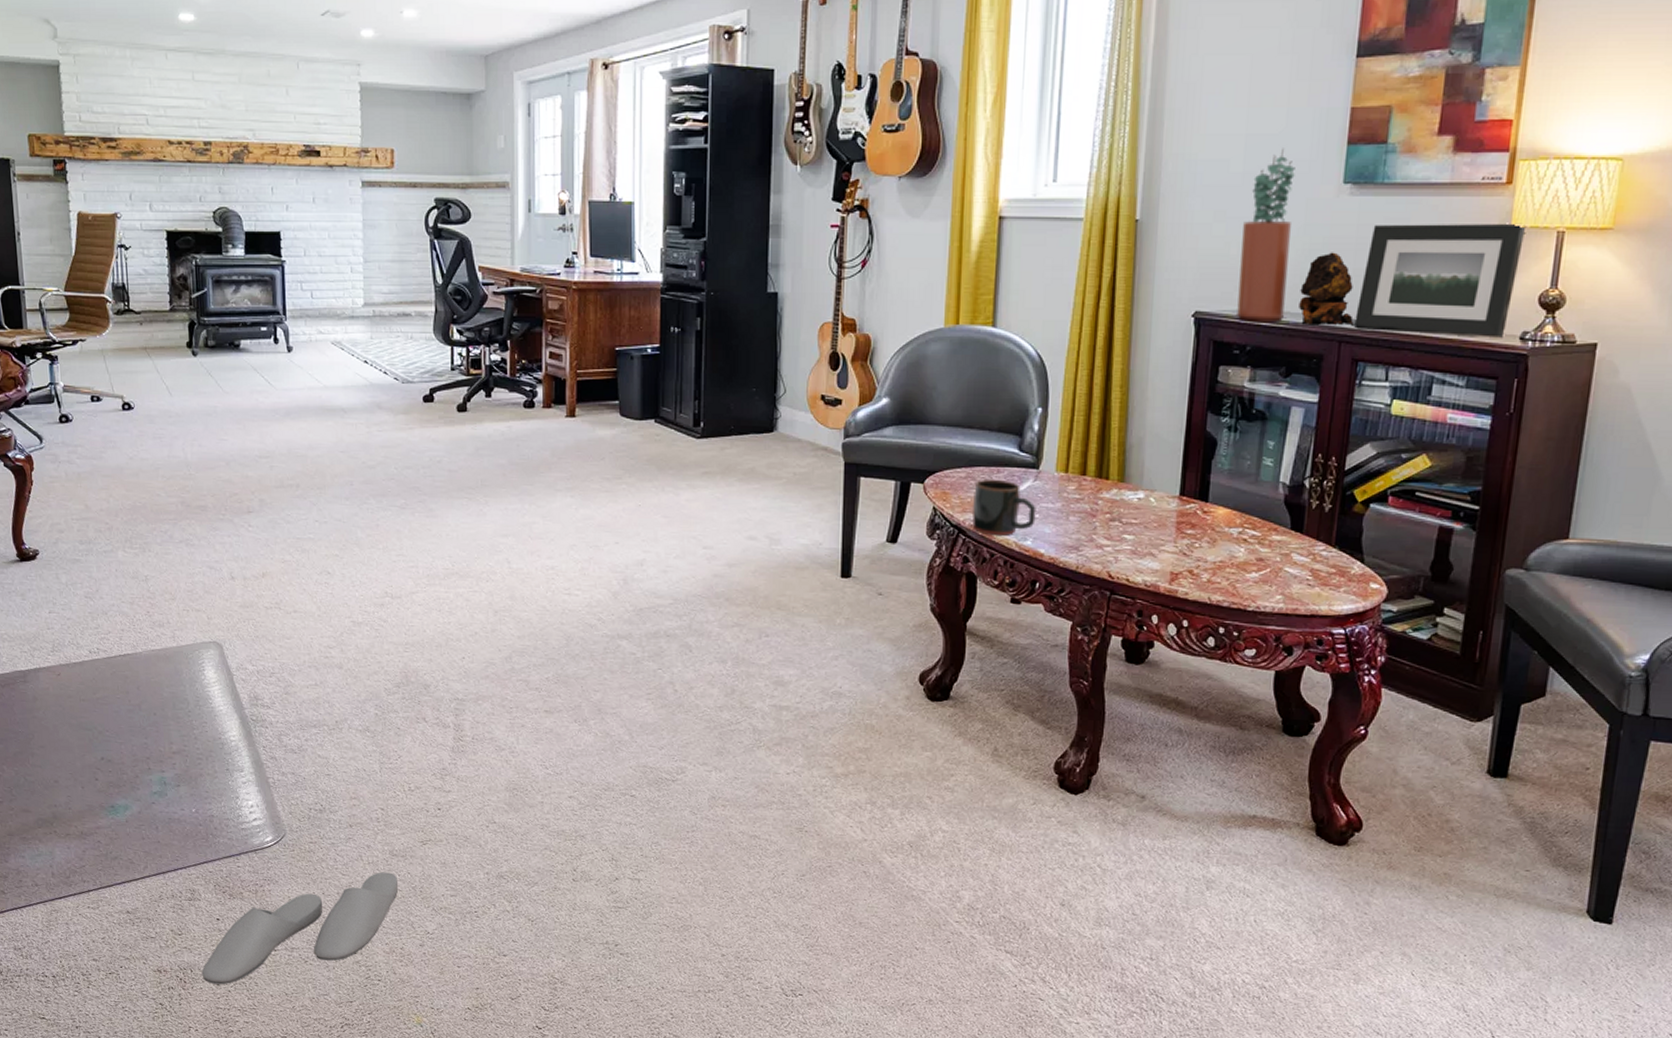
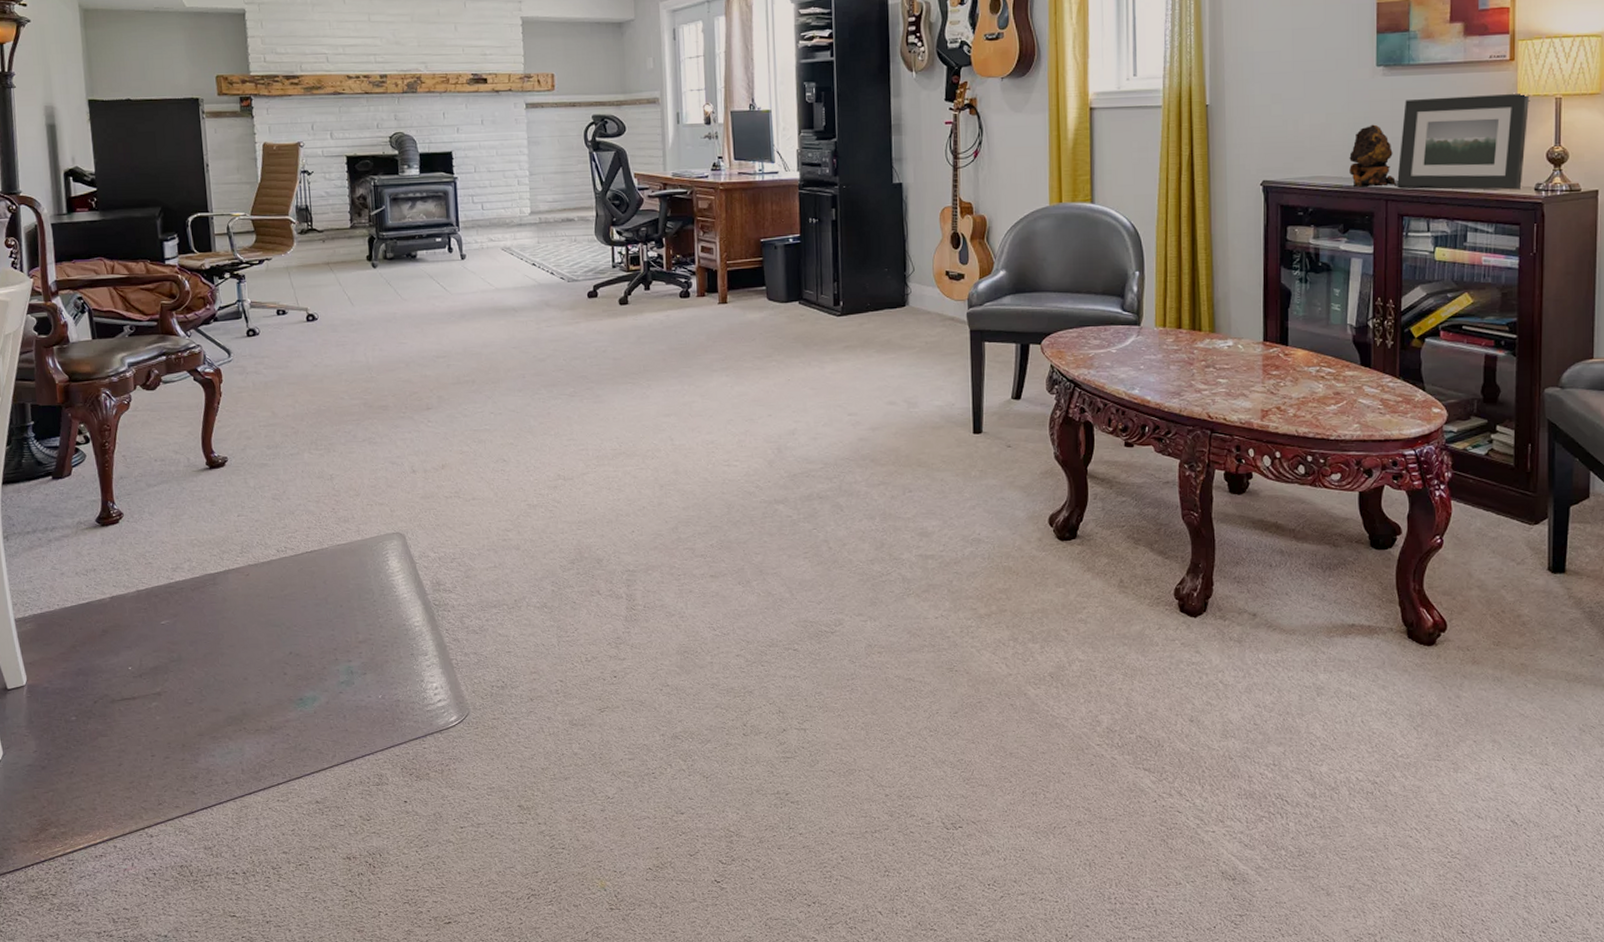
slippers: present [201,872,399,985] -> none [390,742,579,866]
mug: present [972,479,1036,535] -> none [1085,336,1141,387]
vase: present [1237,148,1295,325] -> none [1297,39,1338,189]

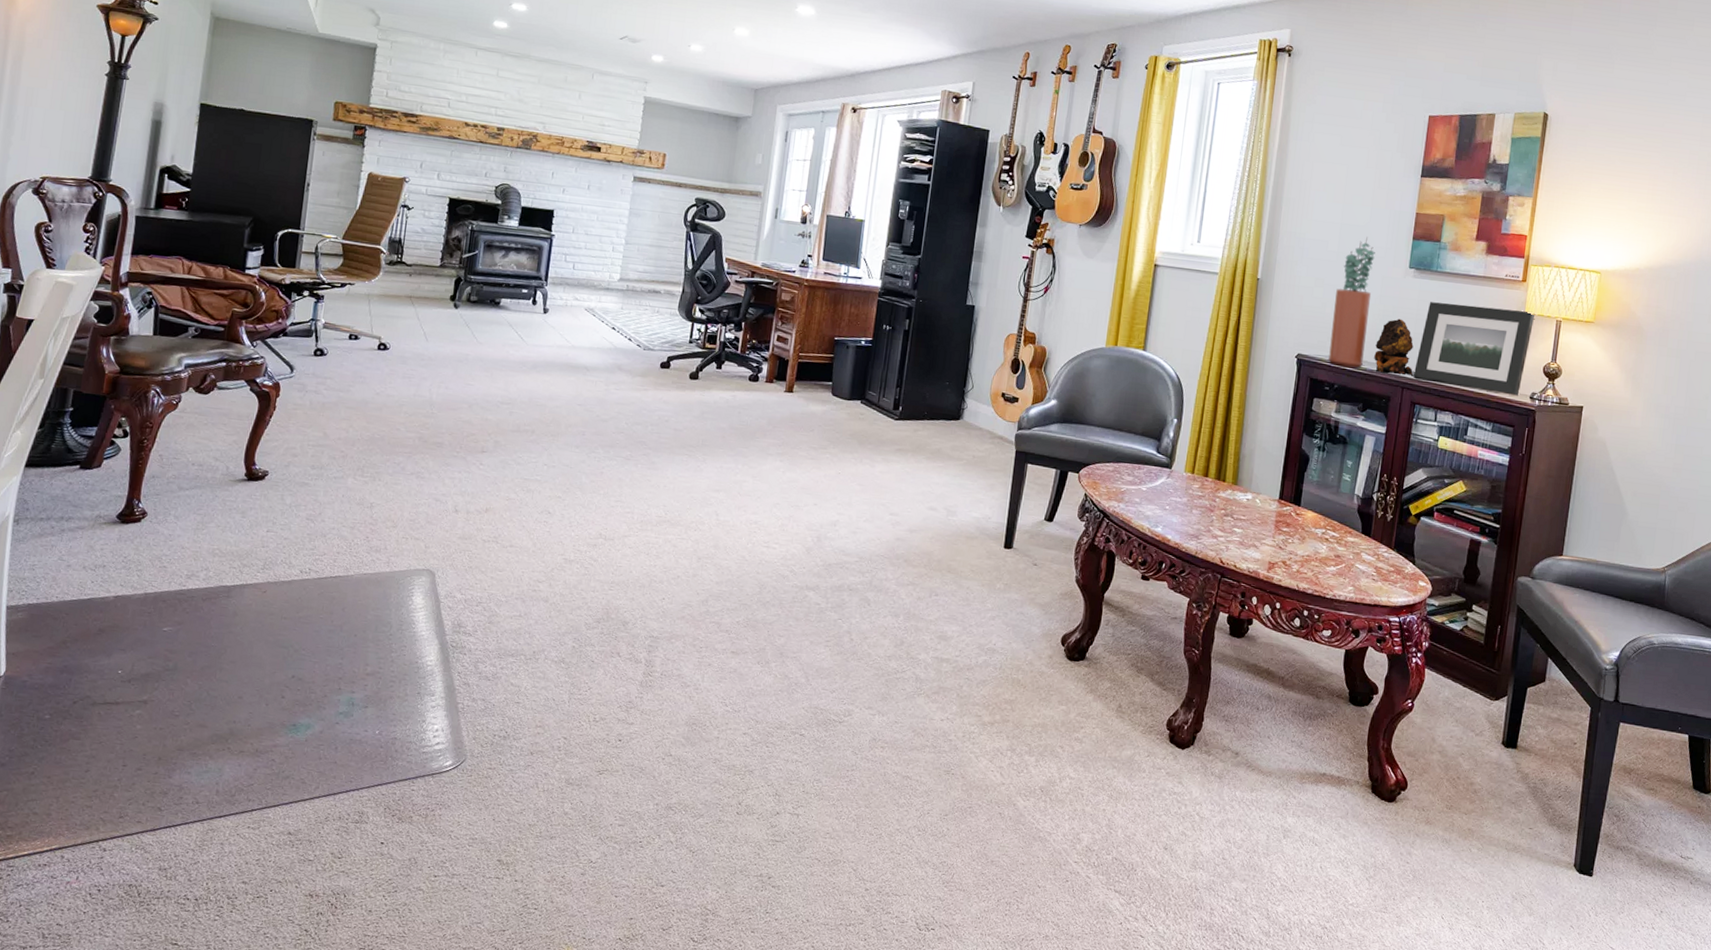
vase: none [1297,39,1338,189] -> present [1328,237,1375,370]

